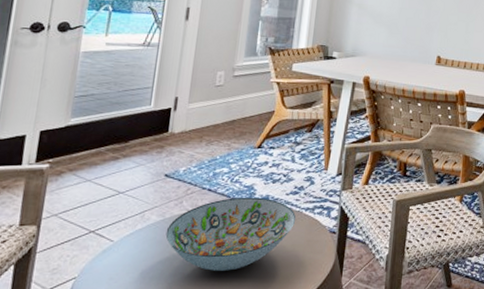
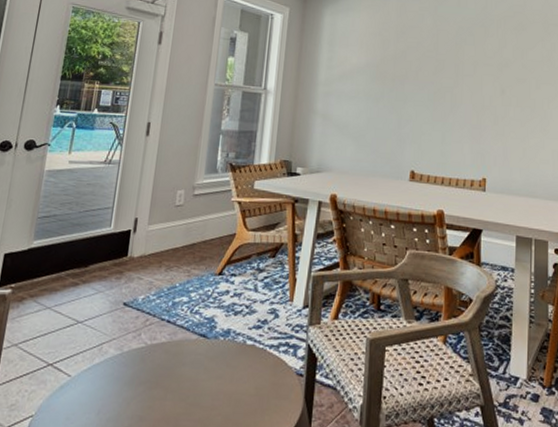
decorative bowl: present [165,197,296,271] -> none [123,330,260,416]

